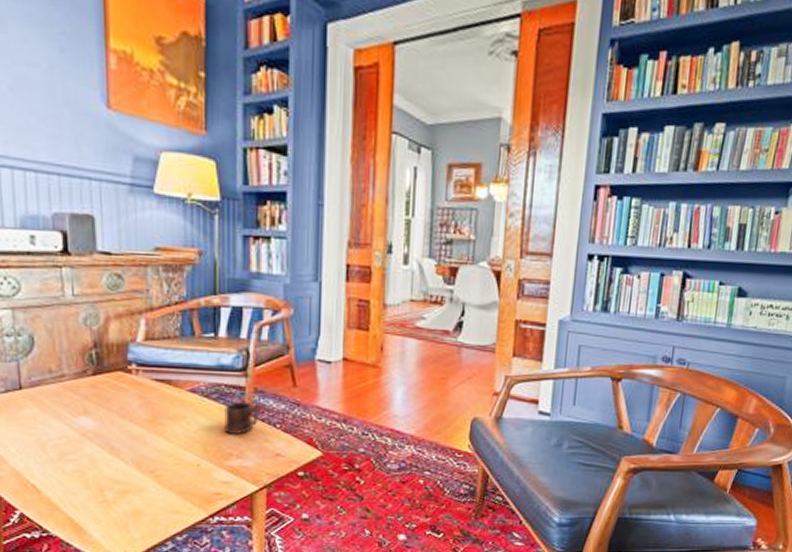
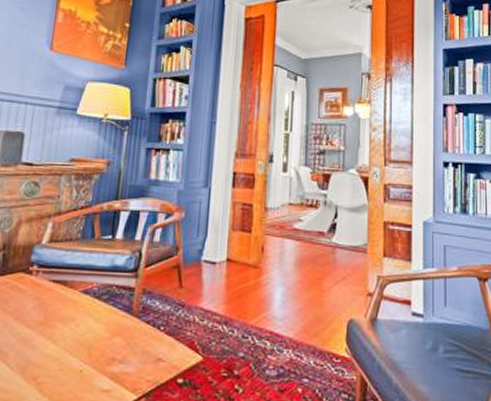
mug: present [223,402,259,434] -> none [109,303,145,337]

